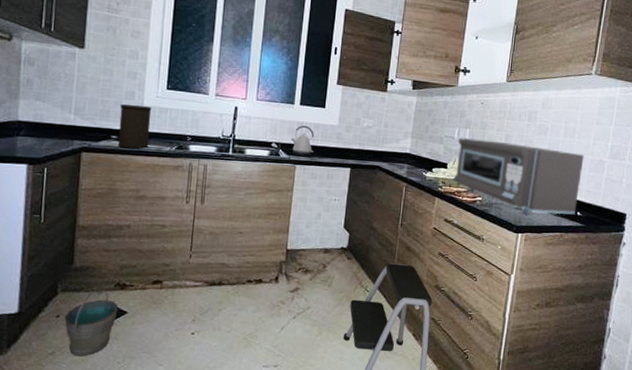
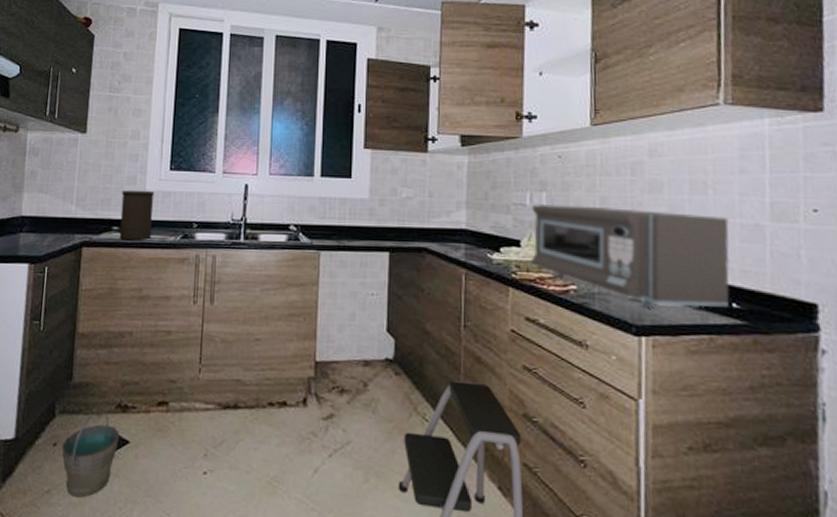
kettle: present [290,125,315,157] -> none [312,201,341,241]

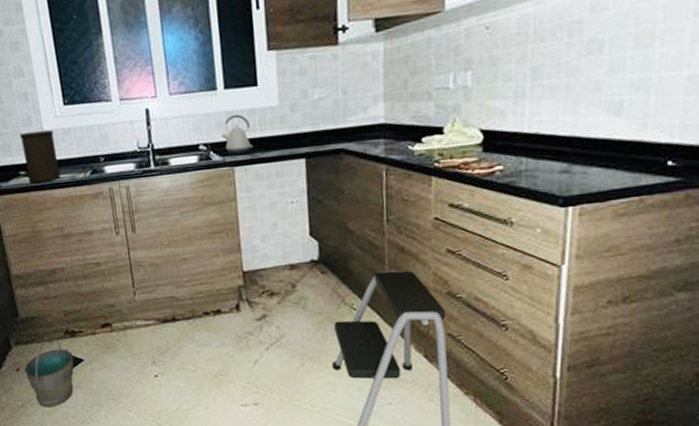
kettle: none [312,201,341,241] -> present [221,114,253,156]
microwave: present [531,203,730,309] -> none [455,70,675,177]

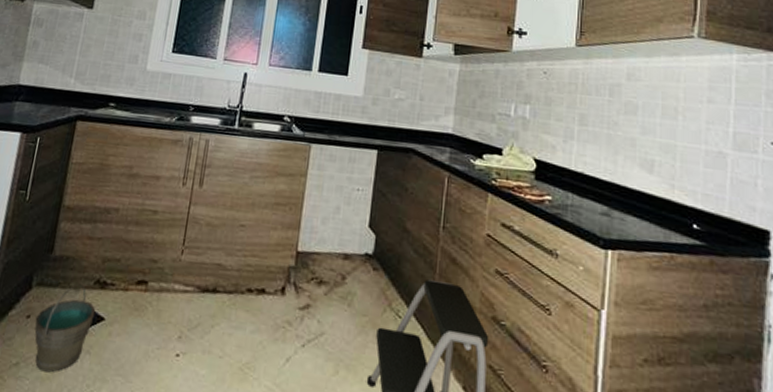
canister: present [20,130,61,183] -> none [115,68,155,119]
kettle: present [221,114,253,156] -> none [306,95,335,135]

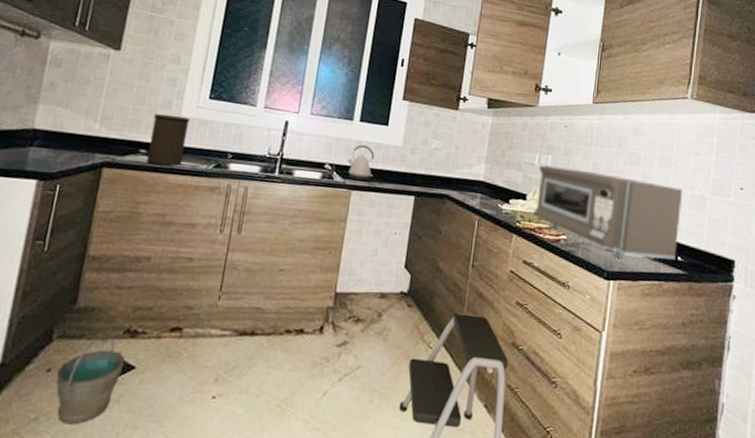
canister: none [115,68,155,119] -> present [146,114,190,166]
kettle: none [306,95,335,135] -> present [347,144,375,182]
microwave: none [511,115,695,228] -> present [533,164,683,260]

